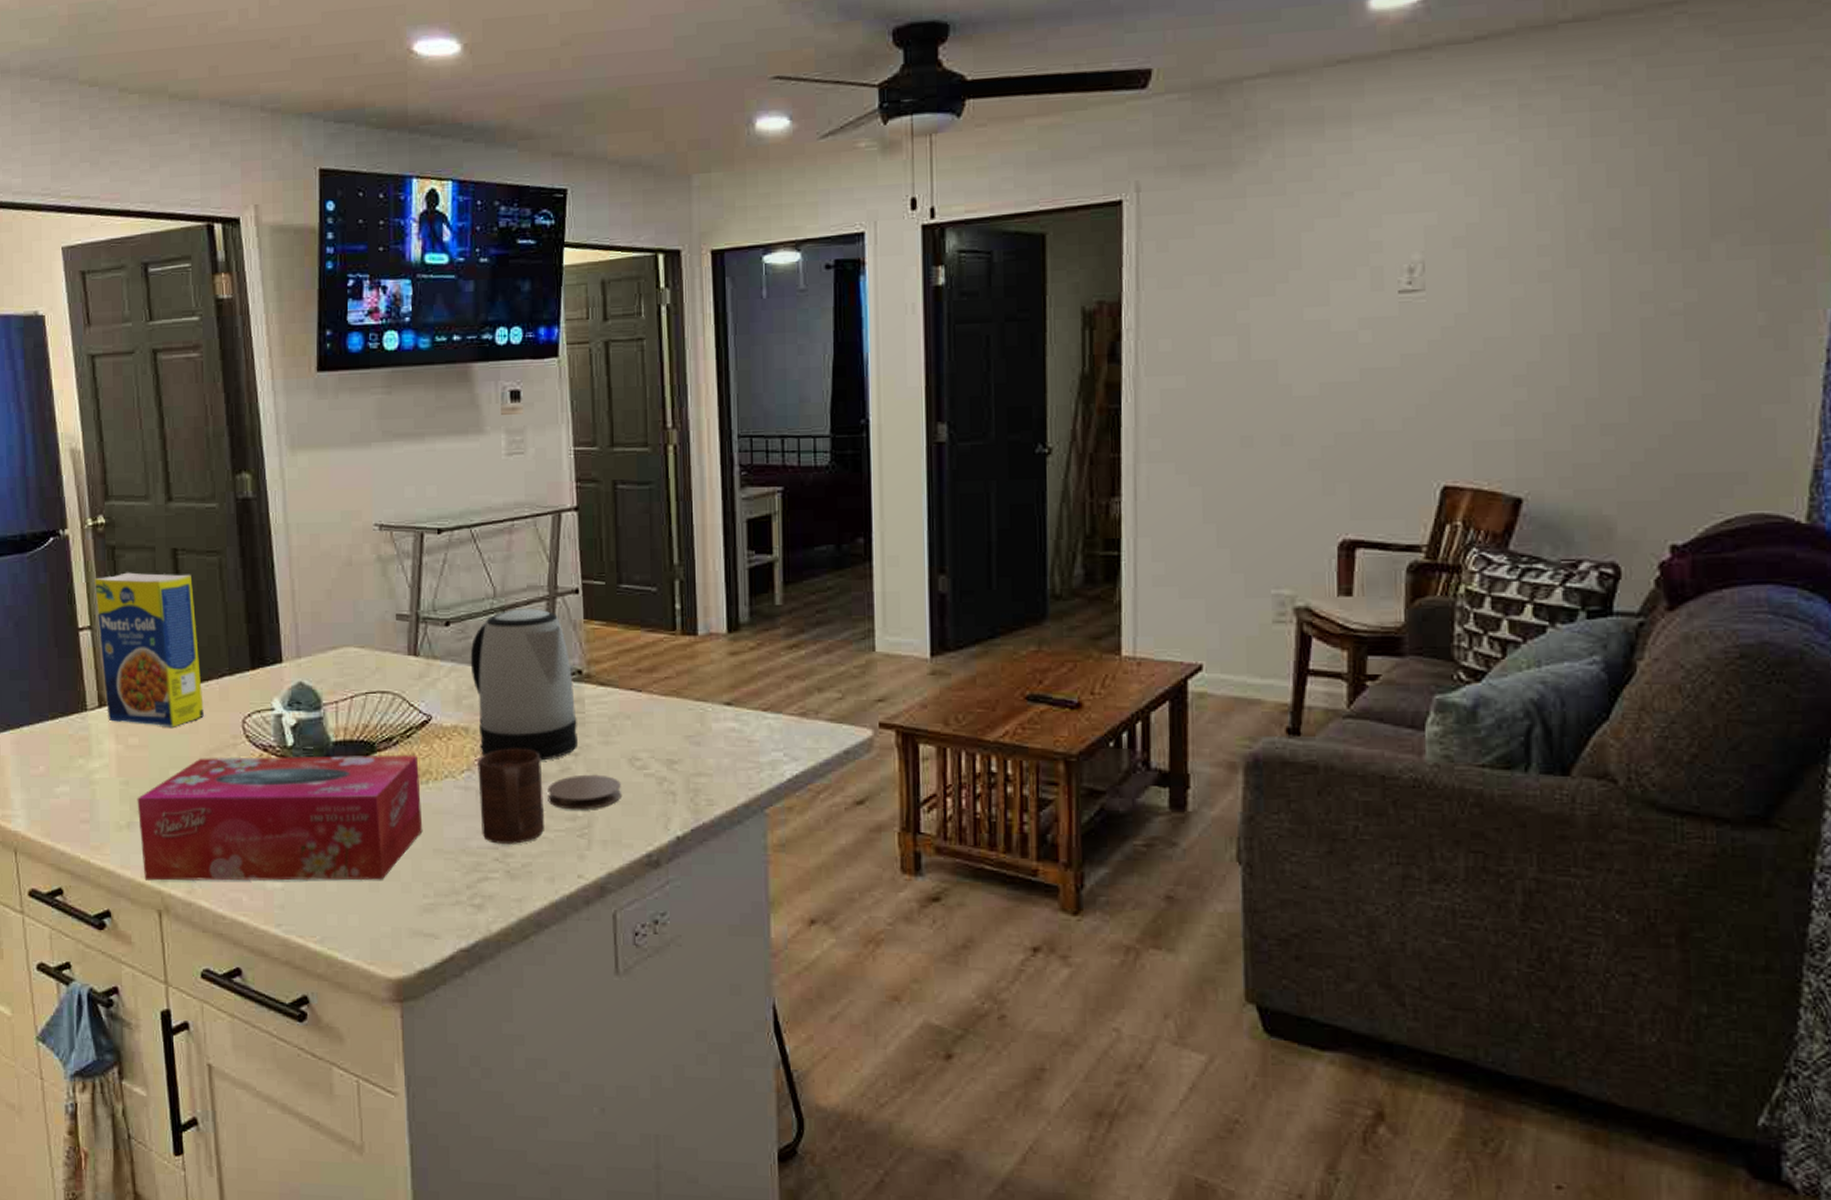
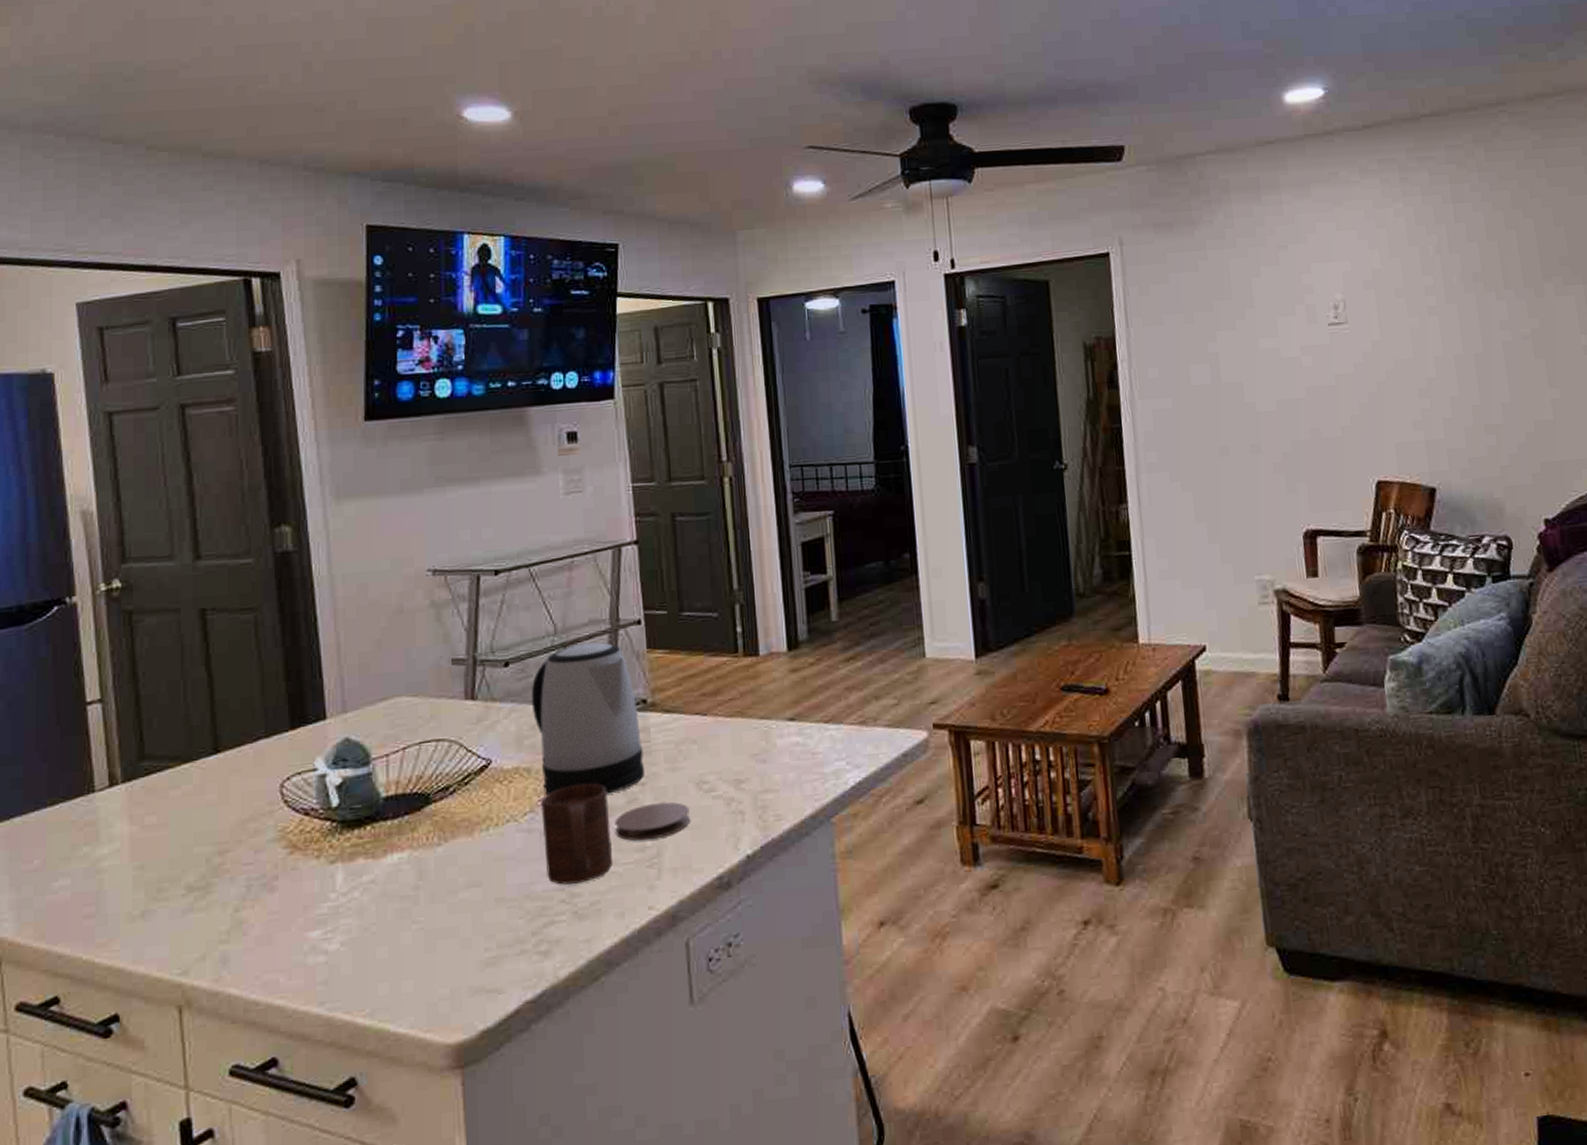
legume: present [95,572,204,727] -> none [107,634,235,801]
tissue box: present [137,755,423,881] -> none [154,801,484,974]

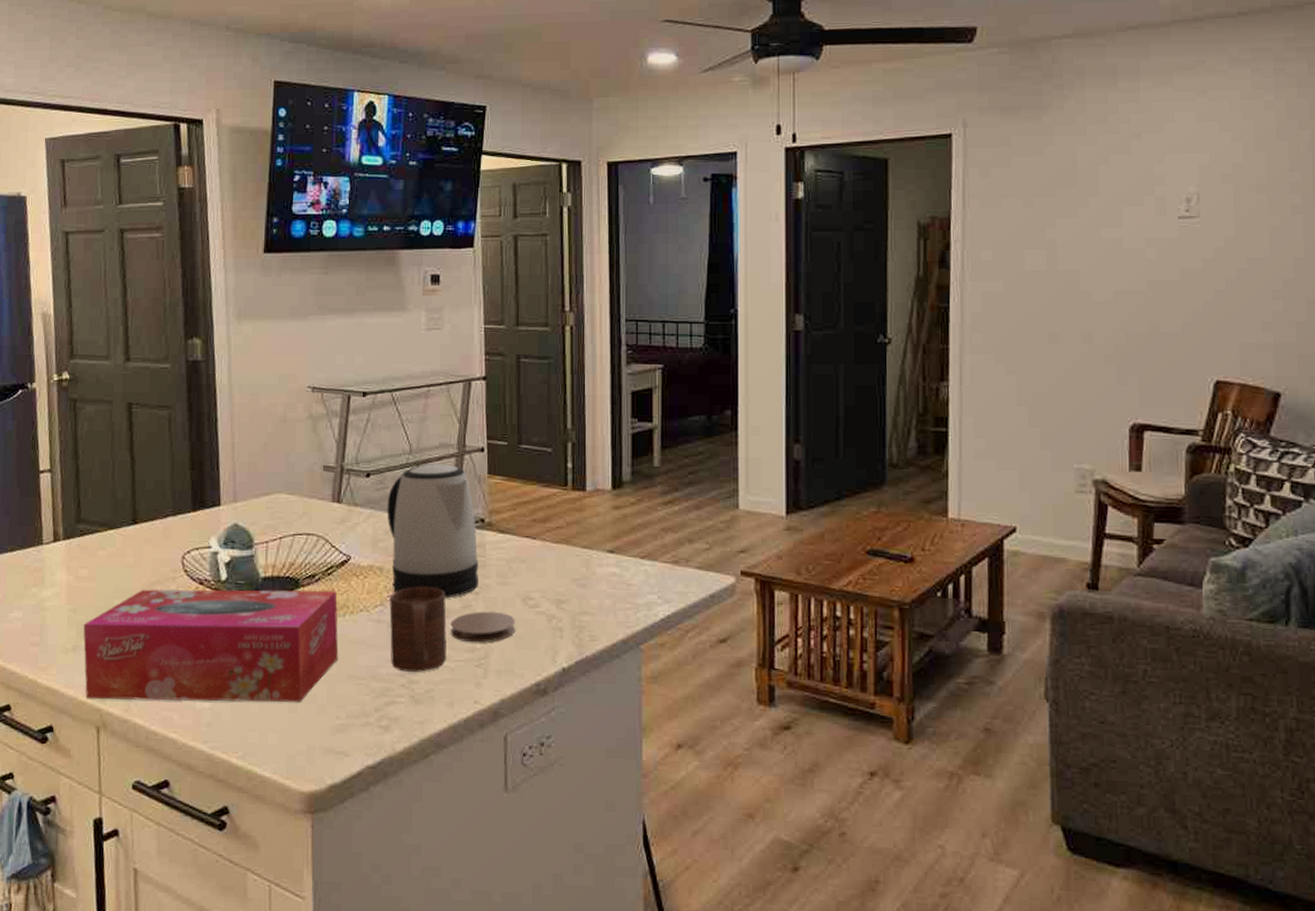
tissue box: none [154,801,484,974] -> present [83,589,339,702]

